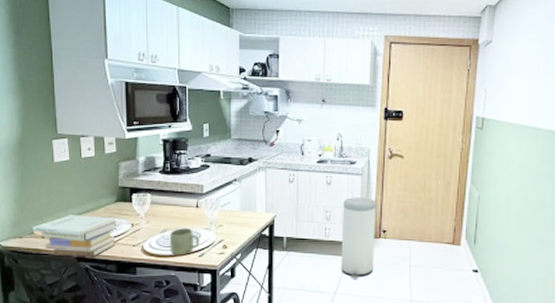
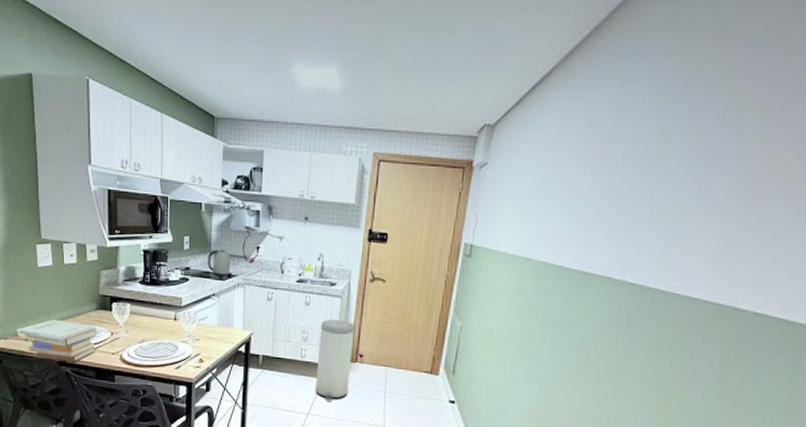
mug: present [169,228,200,256] -> none [147,339,177,367]
kettle: none [228,135,251,161] -> present [208,249,230,277]

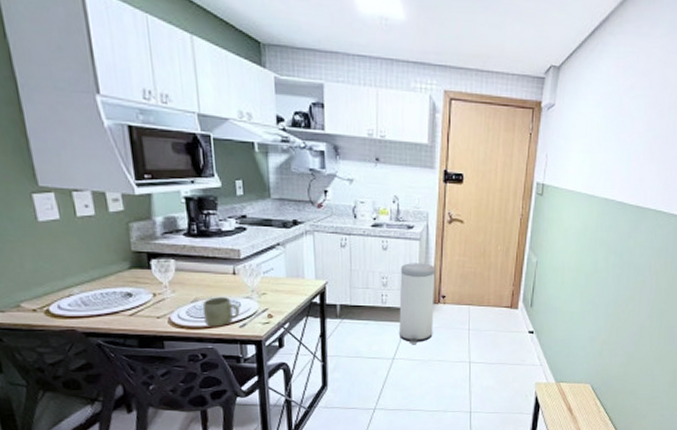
books: present [16,319,97,363] -> none [17,284,135,332]
mug: none [147,339,177,367] -> present [202,297,240,327]
kettle: present [208,249,230,277] -> none [267,194,295,224]

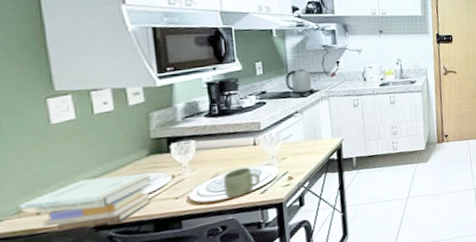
books: none [17,284,135,332] -> present [19,173,152,232]
kettle: none [267,194,295,224] -> present [285,68,312,95]
pedal bin: present [399,263,436,344] -> none [407,110,440,182]

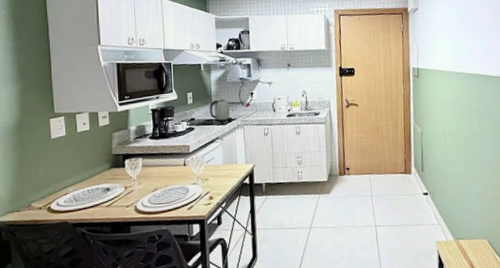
books: present [19,173,152,232] -> none [30,183,111,224]
mug: present [223,167,261,199] -> none [160,185,188,211]

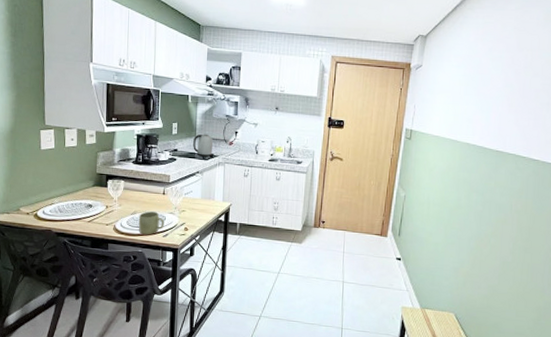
mug: none [160,185,188,211] -> present [138,211,165,235]

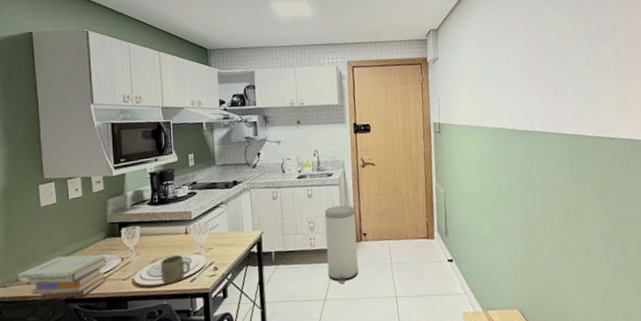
books: none [19,195,93,233] -> present [18,254,107,300]
kettle: present [193,134,213,157] -> none [213,160,235,186]
pedal bin: none [285,192,318,261] -> present [324,205,359,283]

